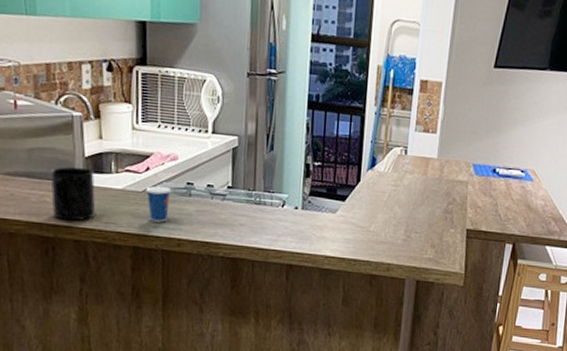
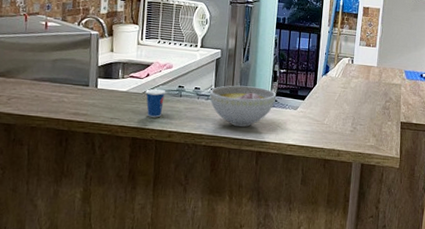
mug: present [50,167,96,221] -> none [68,74,105,117]
bowl: none [225,182,309,235] -> present [209,85,276,127]

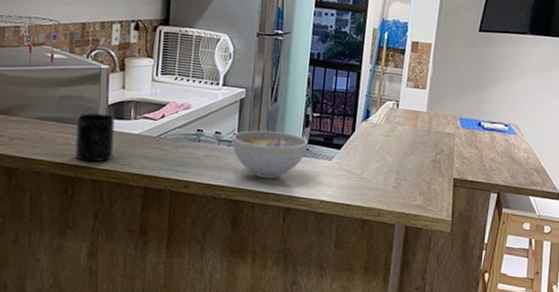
mug: none [68,74,105,117] -> present [74,113,116,162]
cup: present [145,79,166,118] -> none [160,121,183,165]

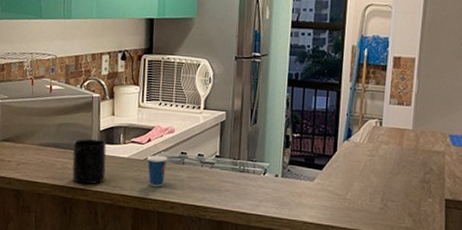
cup: none [160,121,183,165] -> present [147,144,168,187]
bowl: present [231,130,308,179] -> none [214,152,288,200]

